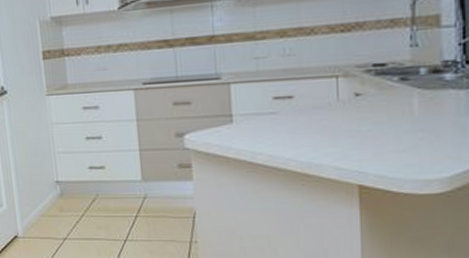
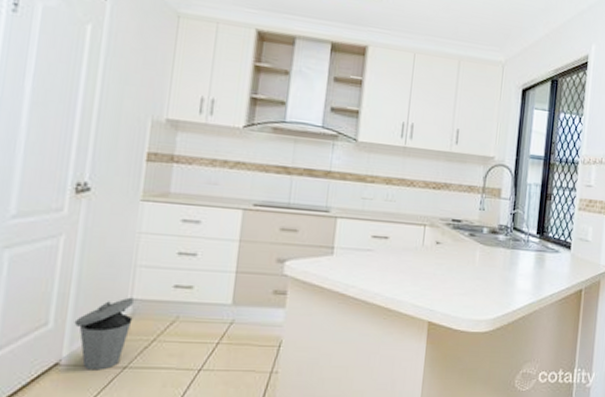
trash can: none [20,180,63,241] -> present [74,297,134,371]

